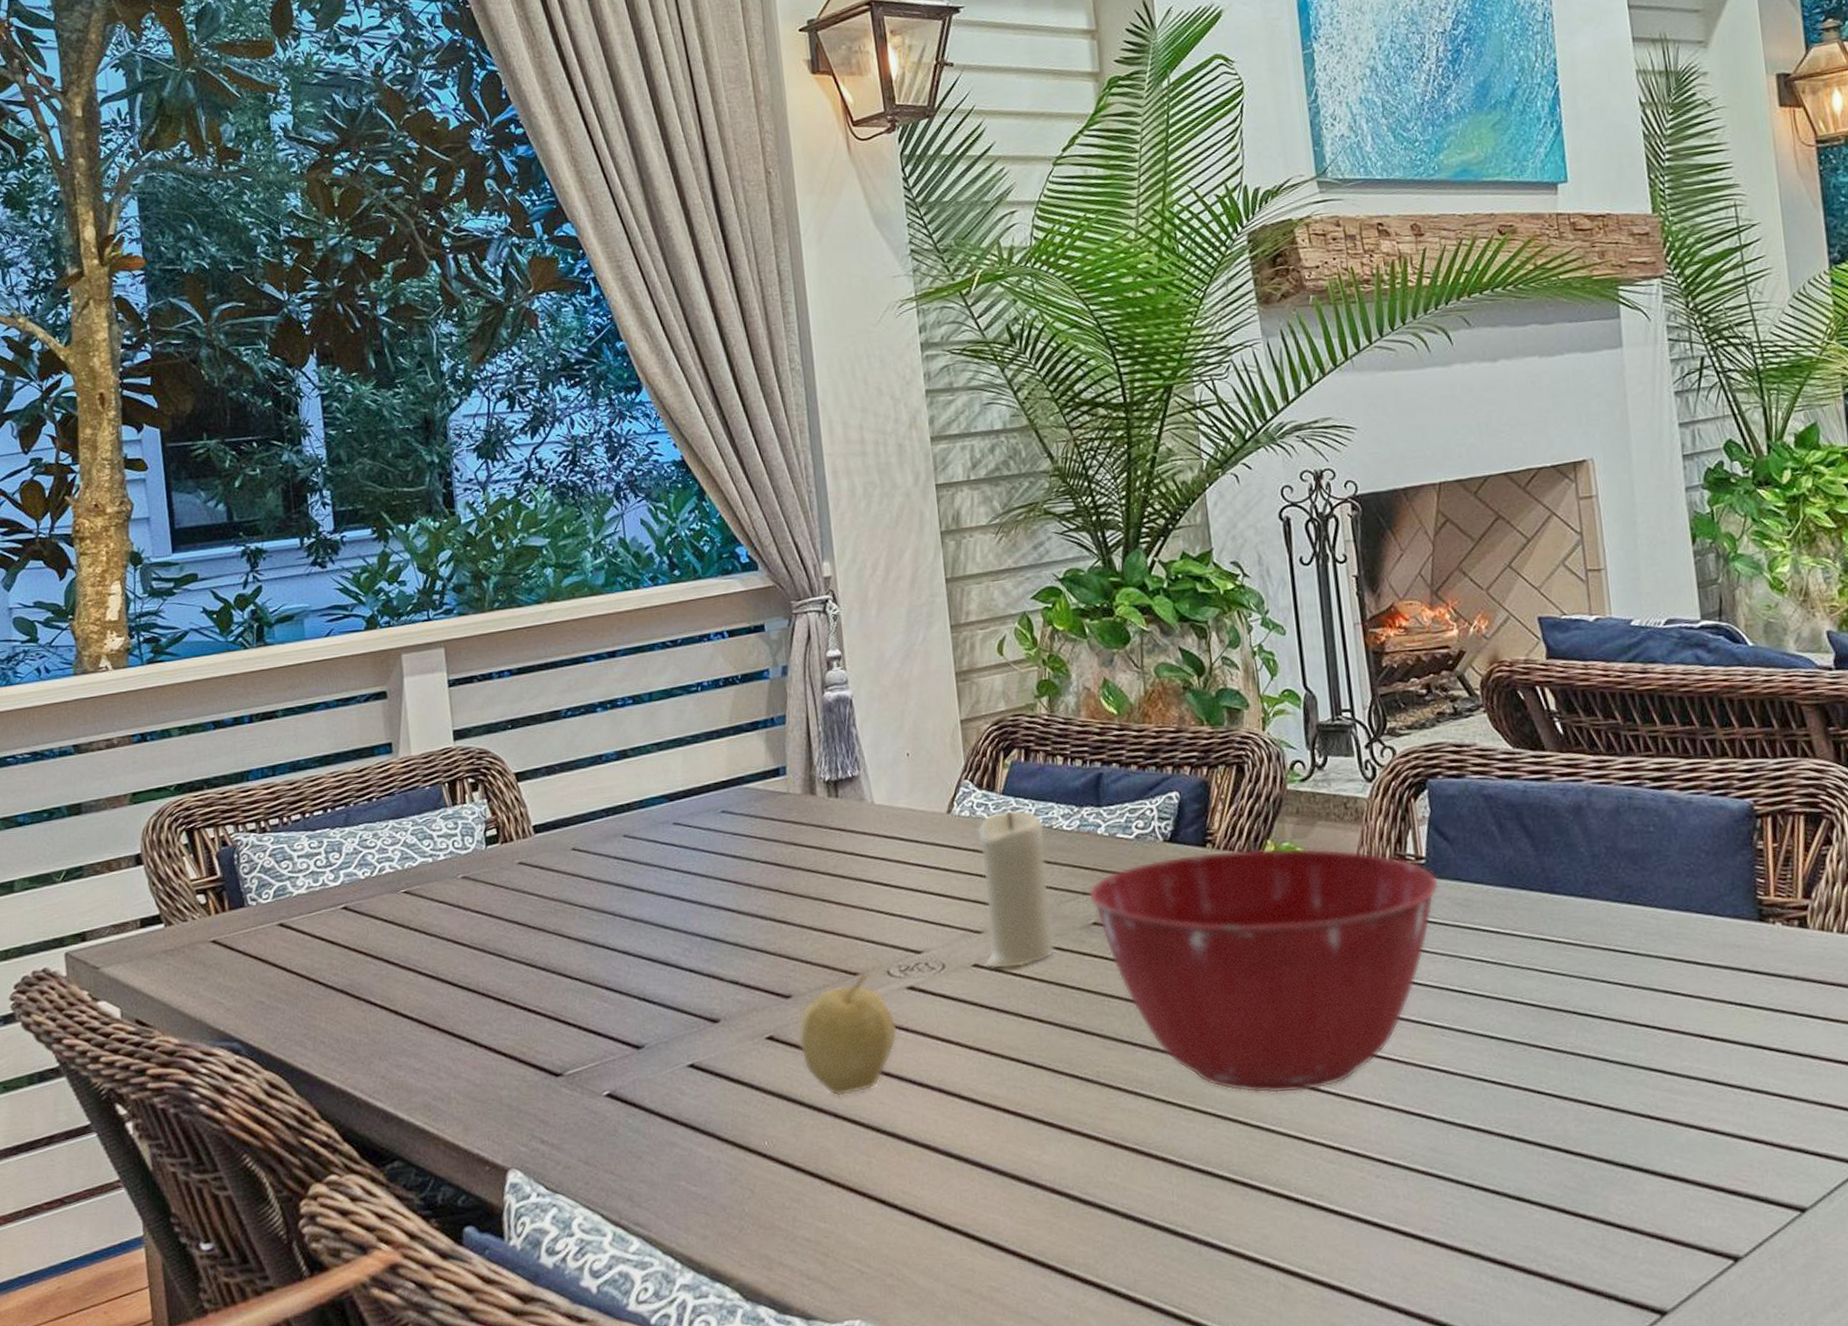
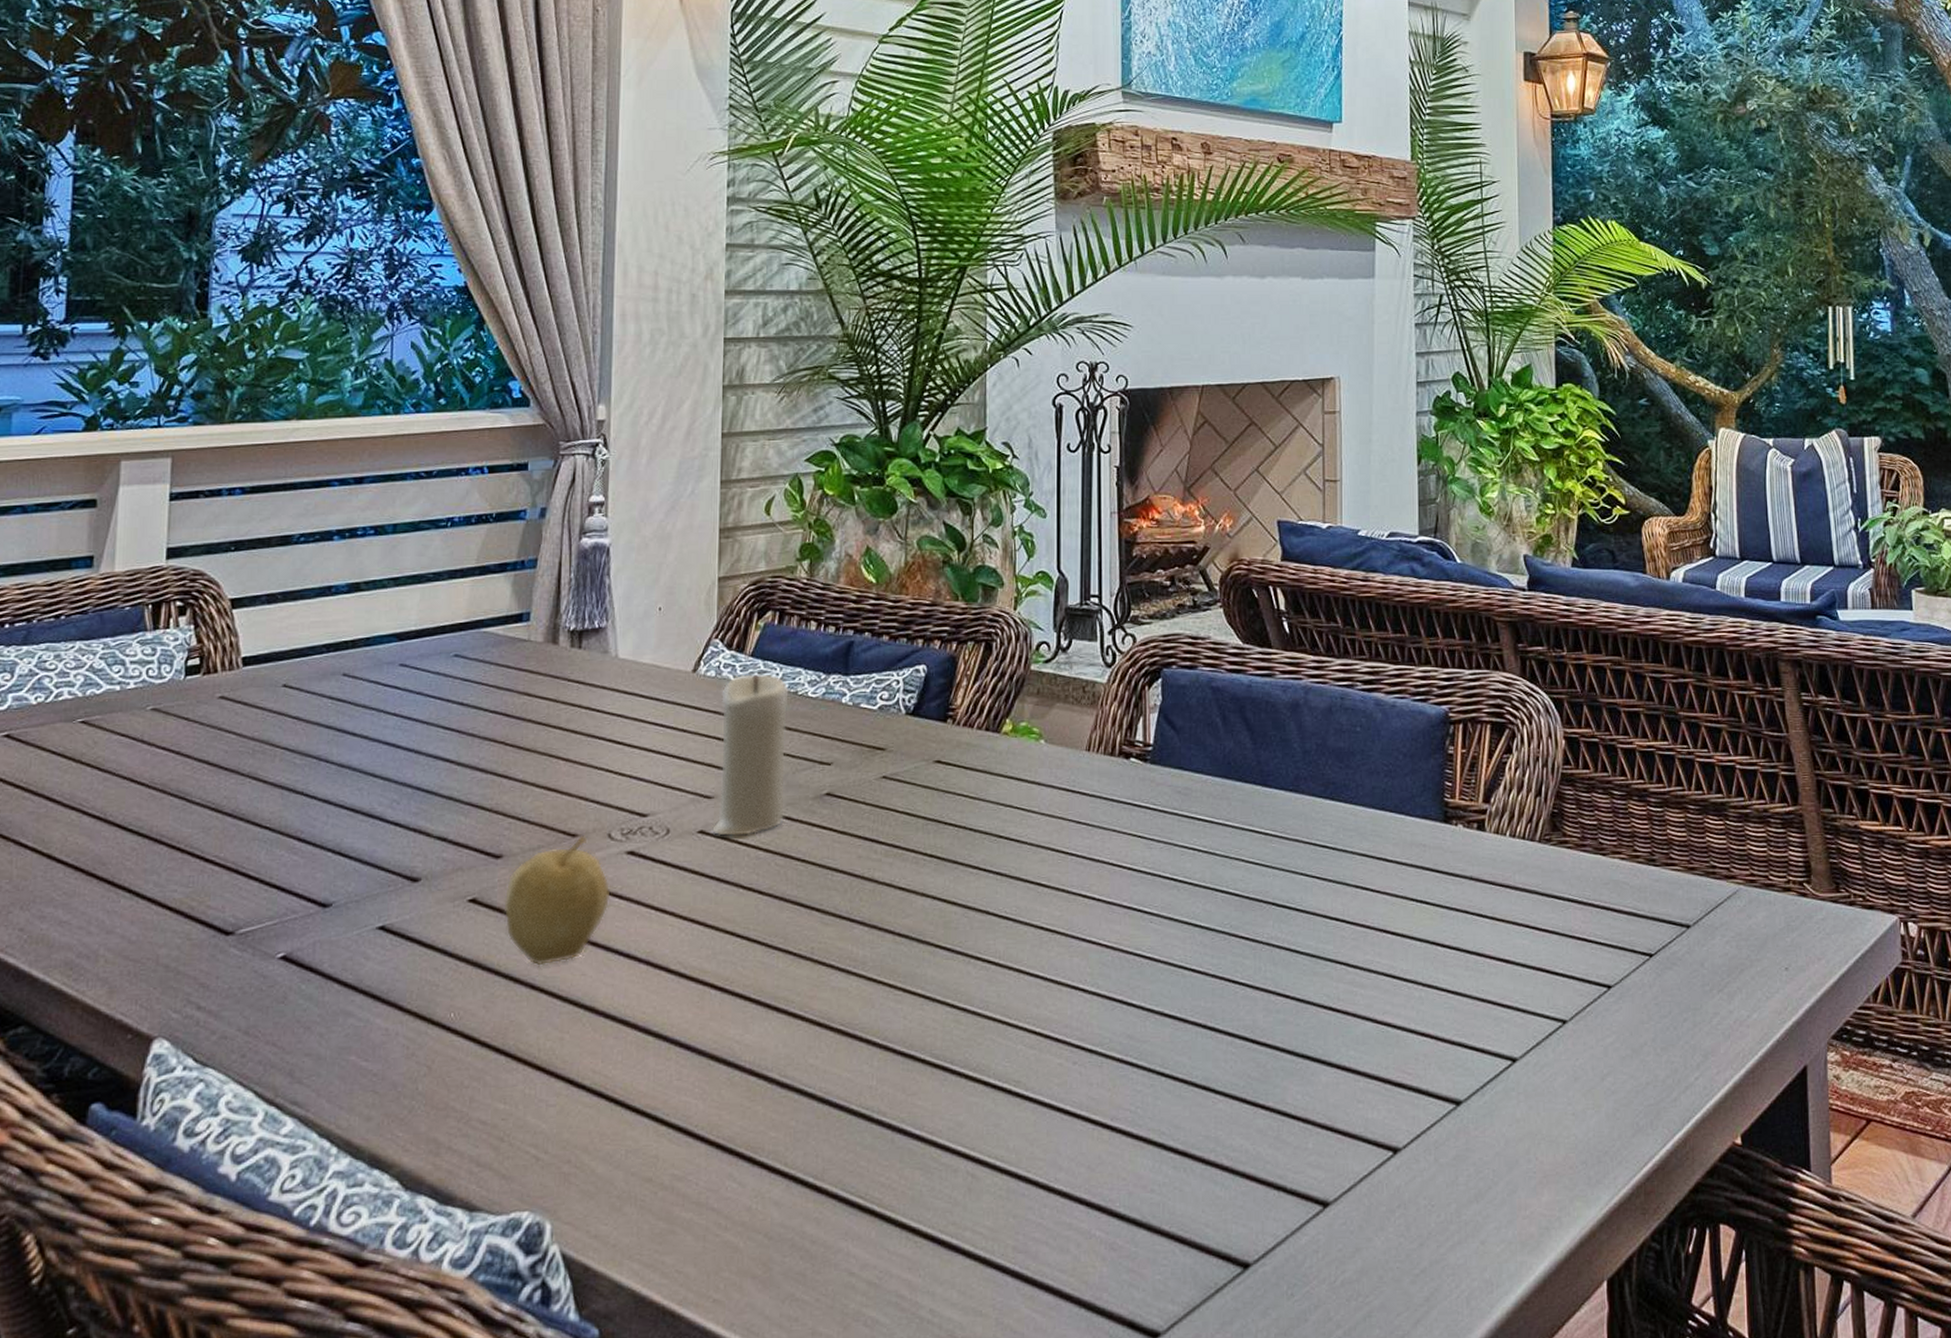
mixing bowl: present [1088,848,1440,1094] -> none [824,726,1163,976]

